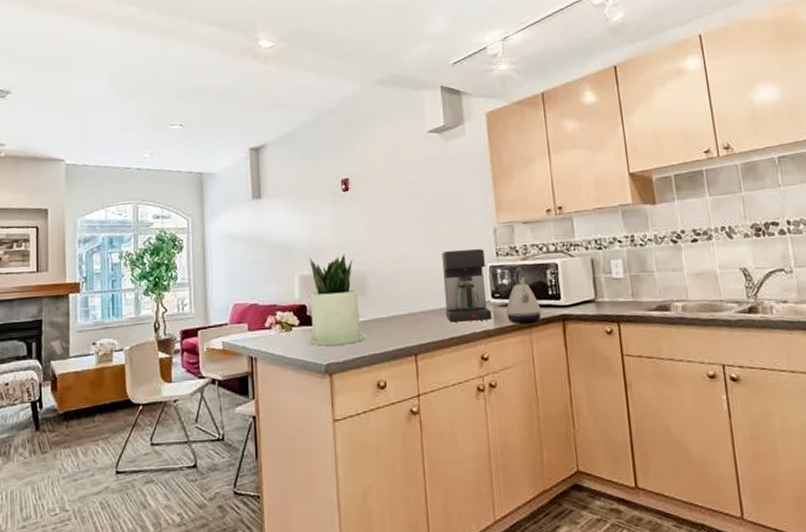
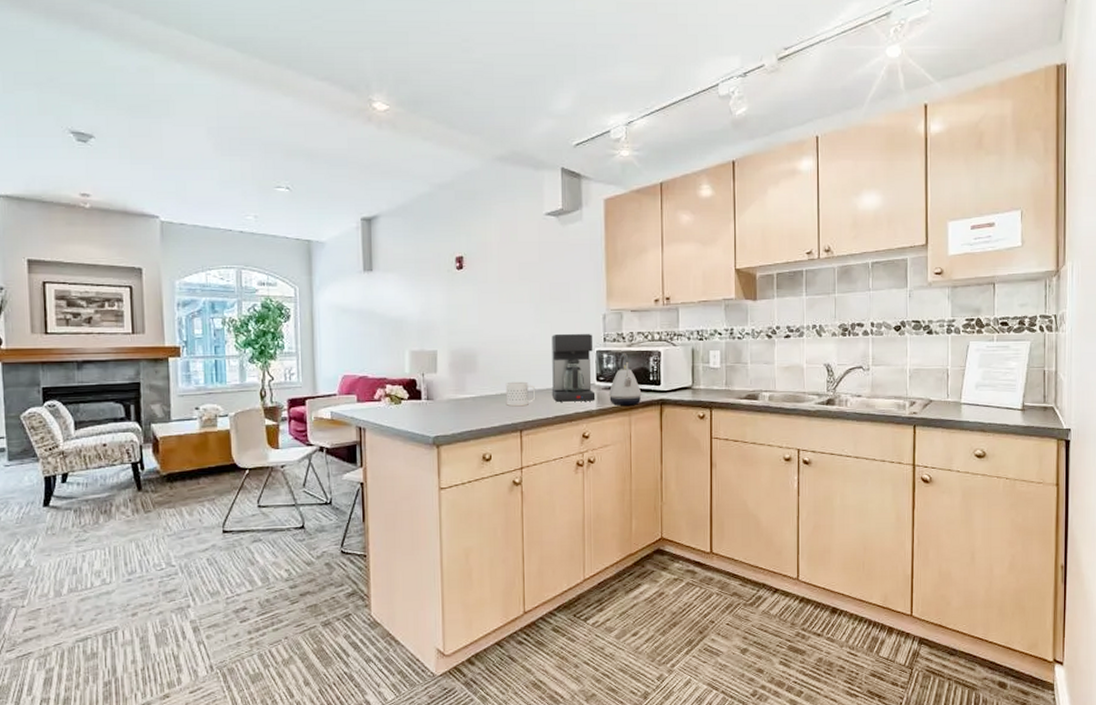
planter: present [308,254,366,346] -> none [417,331,474,419]
mug: none [397,302,430,330] -> present [505,381,536,407]

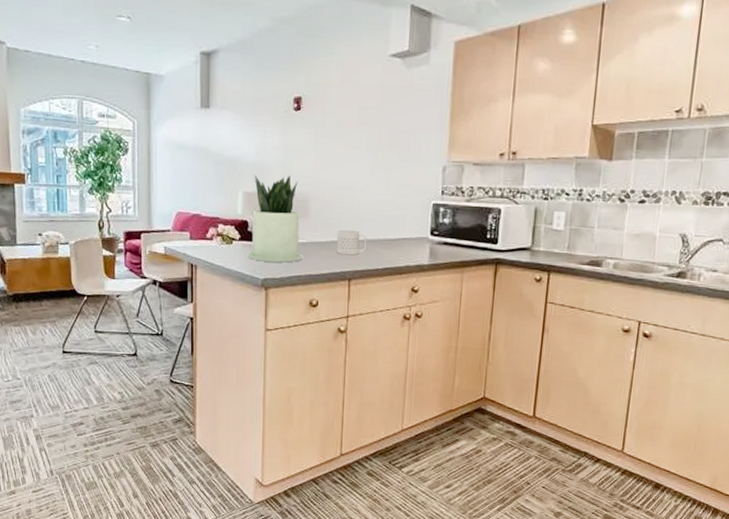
planter: none [417,331,474,419] -> present [247,175,304,263]
coffee maker: present [551,333,596,402] -> none [383,183,430,255]
kettle: present [608,352,642,405] -> none [441,207,477,263]

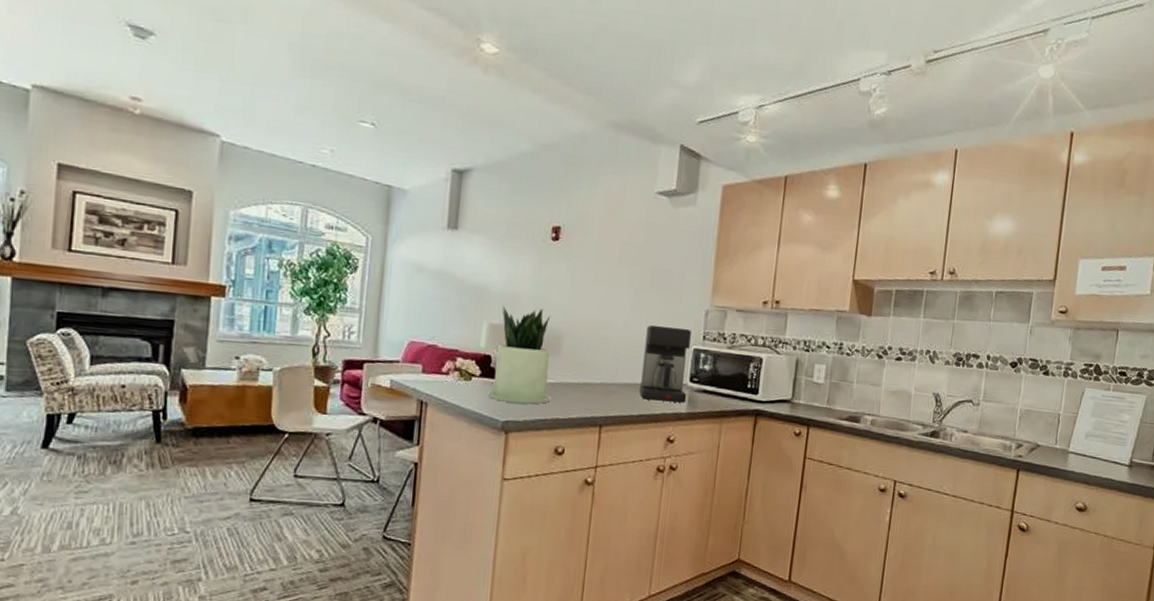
mug: present [336,229,368,256] -> none [587,371,623,400]
coffee maker: none [383,183,430,255] -> present [639,324,691,403]

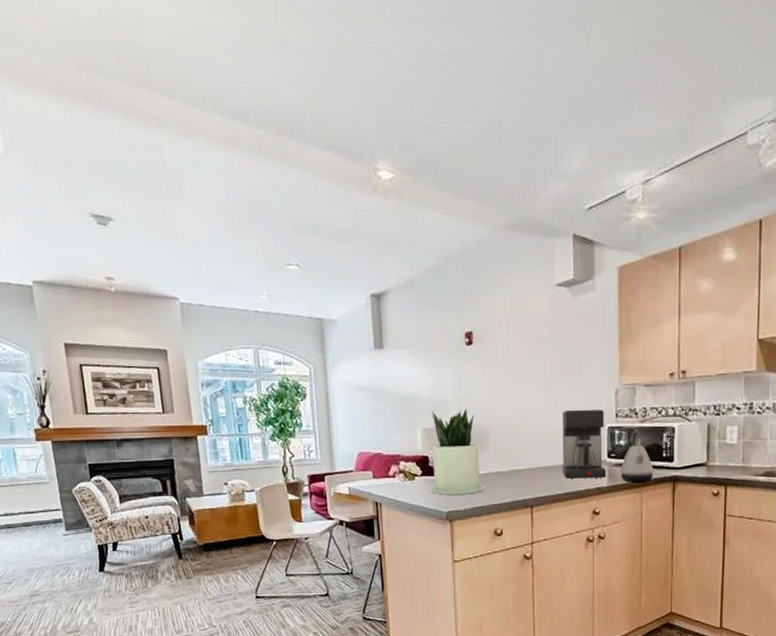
kettle: none [700,354,737,413] -> present [619,428,654,482]

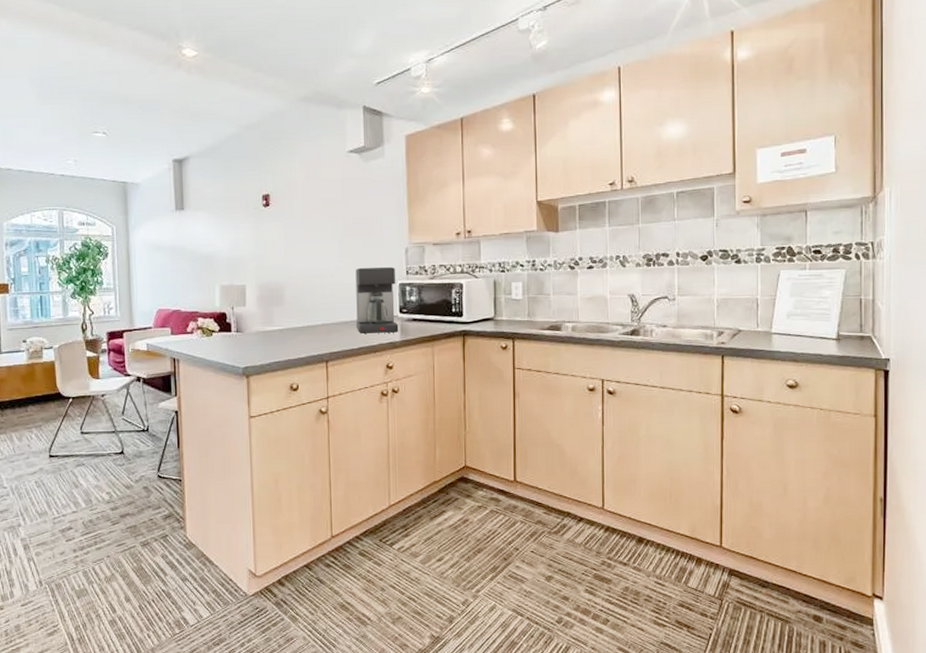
planter: present [430,408,485,495] -> none [227,266,281,351]
kettle: present [619,428,654,482] -> none [411,285,444,337]

